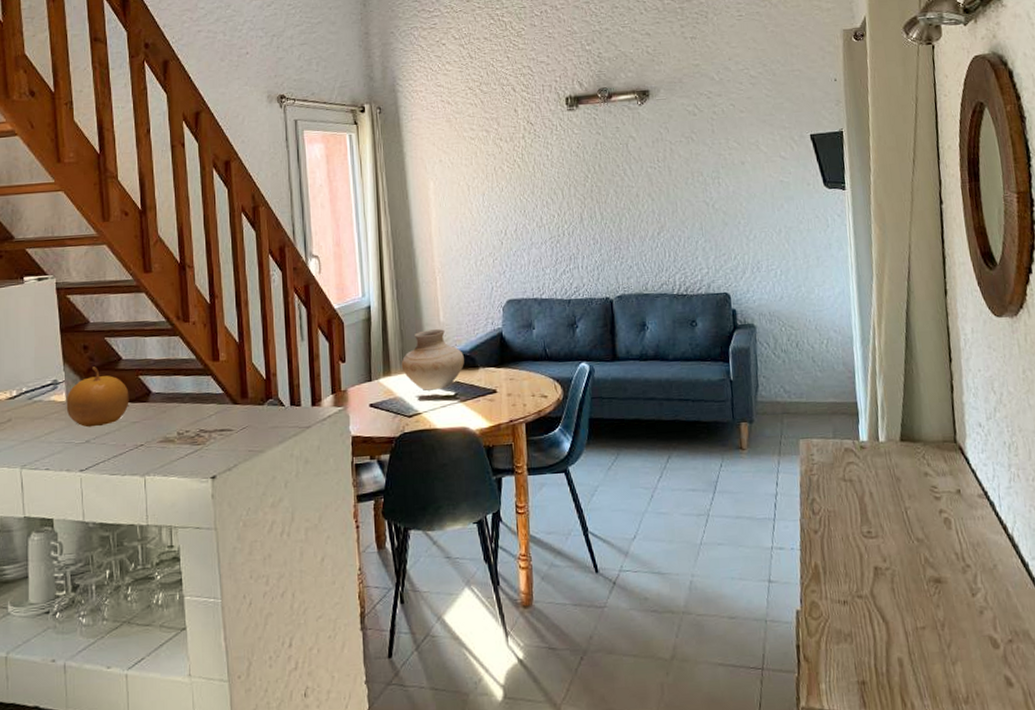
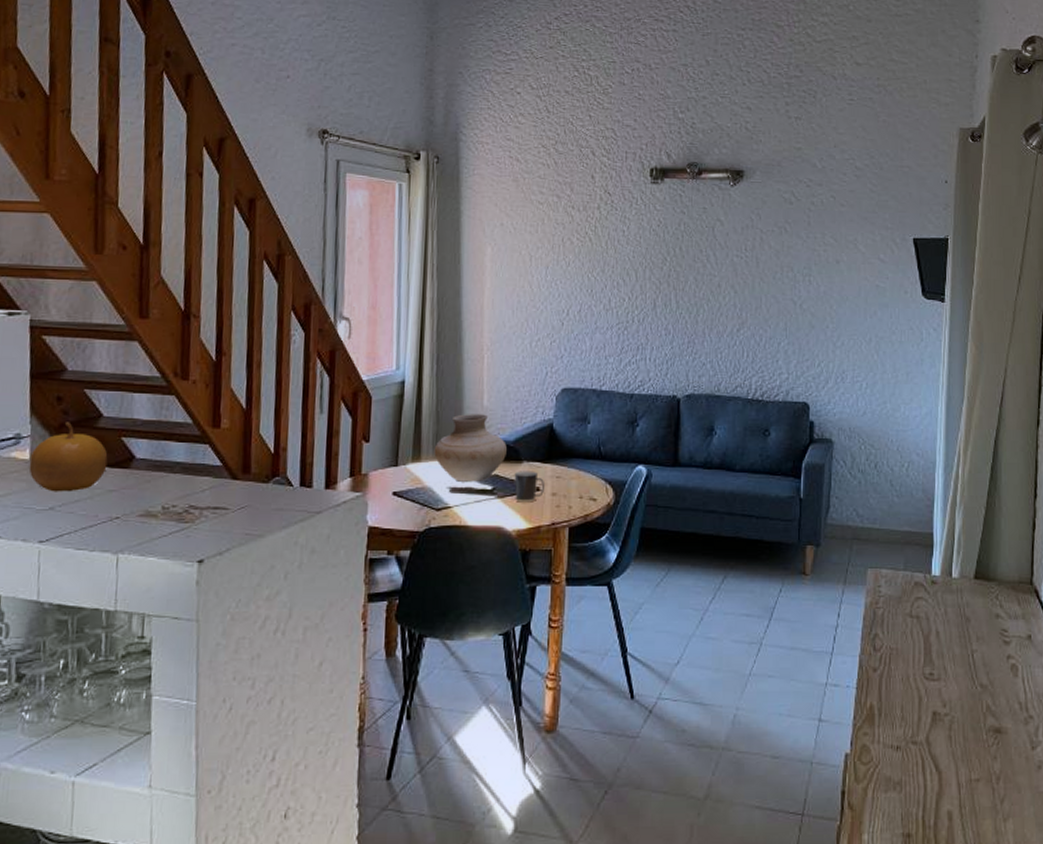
mug: none [473,375,501,405] -> present [514,471,546,503]

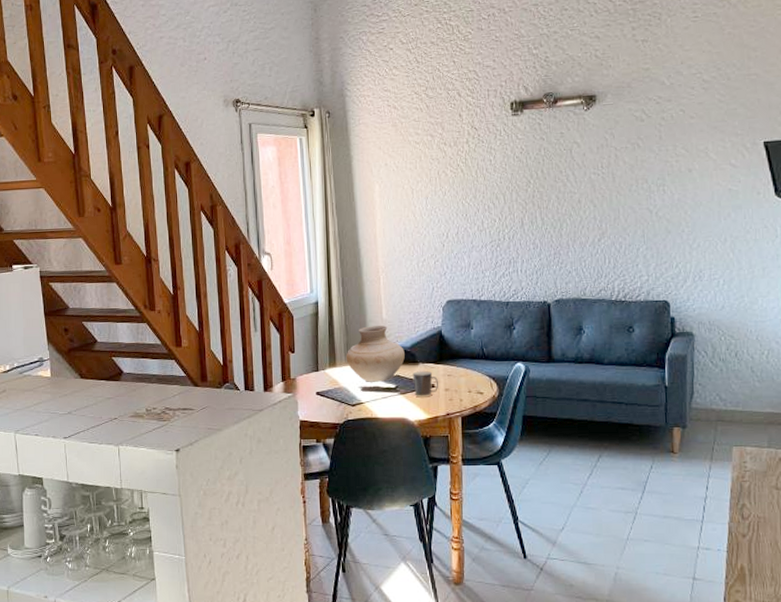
fruit: present [29,422,108,492] -> none [51,347,104,401]

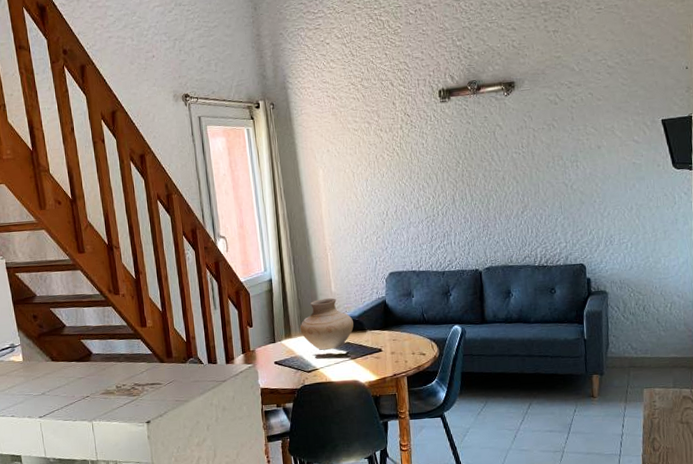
mug: present [412,371,439,398] -> none [361,337,386,362]

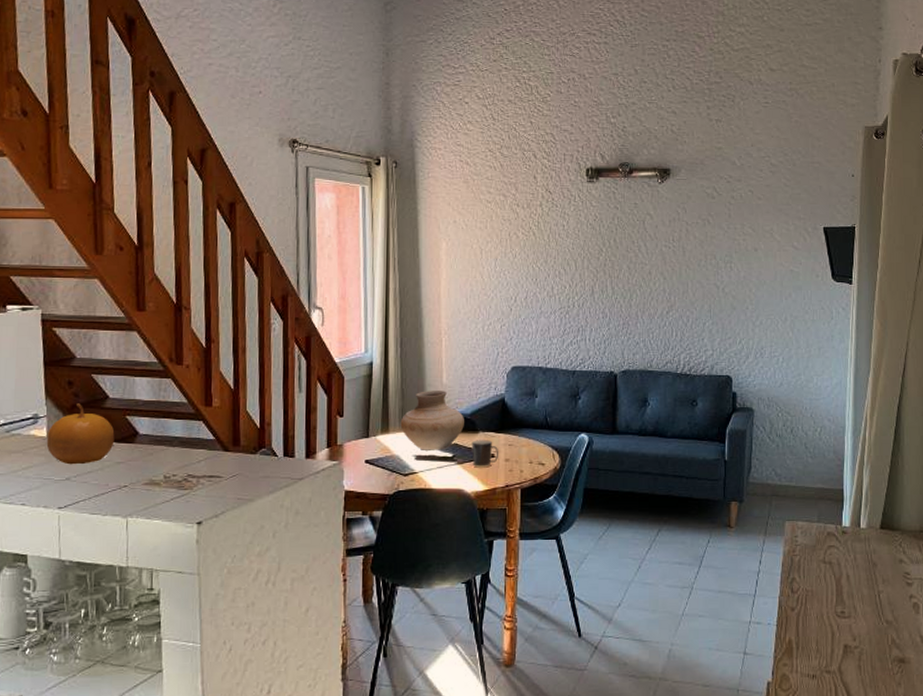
fruit: none [23,332,75,383] -> present [46,403,115,465]
mug: none [361,337,386,362] -> present [471,440,499,468]

